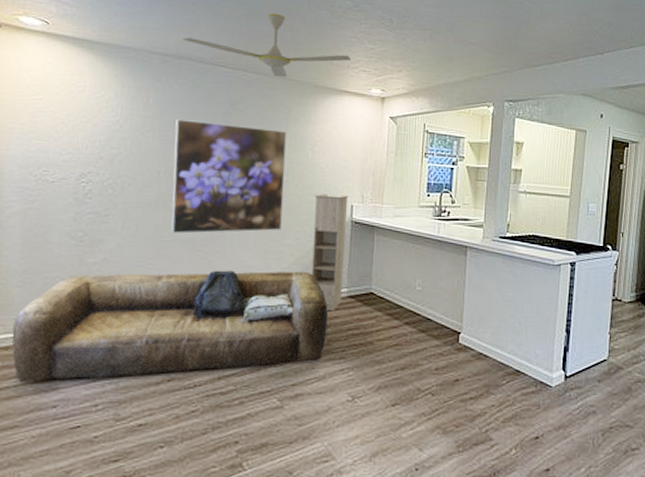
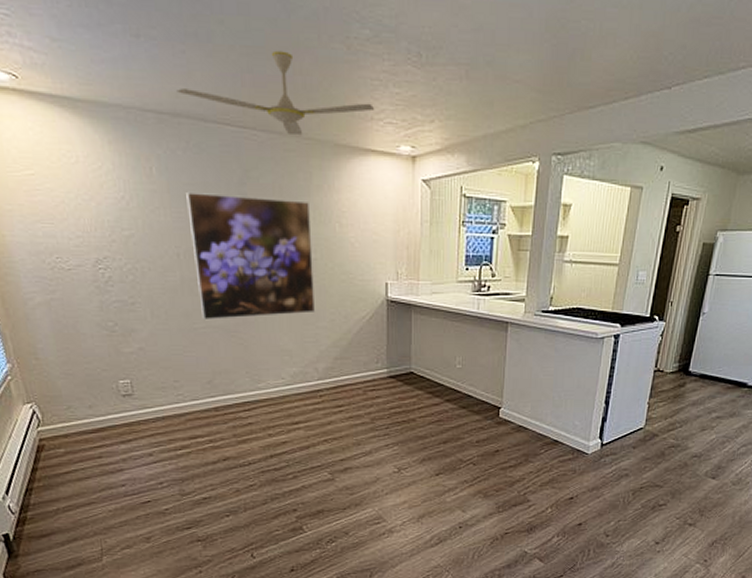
sofa: present [12,270,328,383] -> none [66,353,370,466]
storage cabinet: present [311,194,349,312] -> none [346,272,382,392]

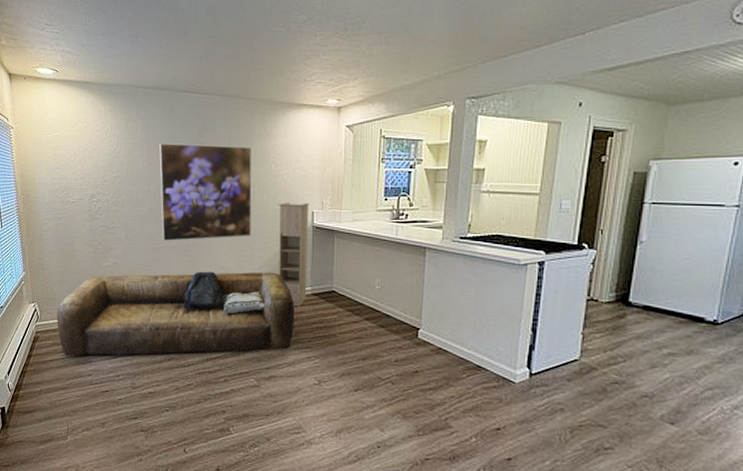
sofa: none [66,353,370,466] -> present [57,271,295,357]
ceiling fan: present [177,50,375,136] -> none [160,37,308,98]
storage cabinet: none [346,272,382,392] -> present [279,202,309,307]

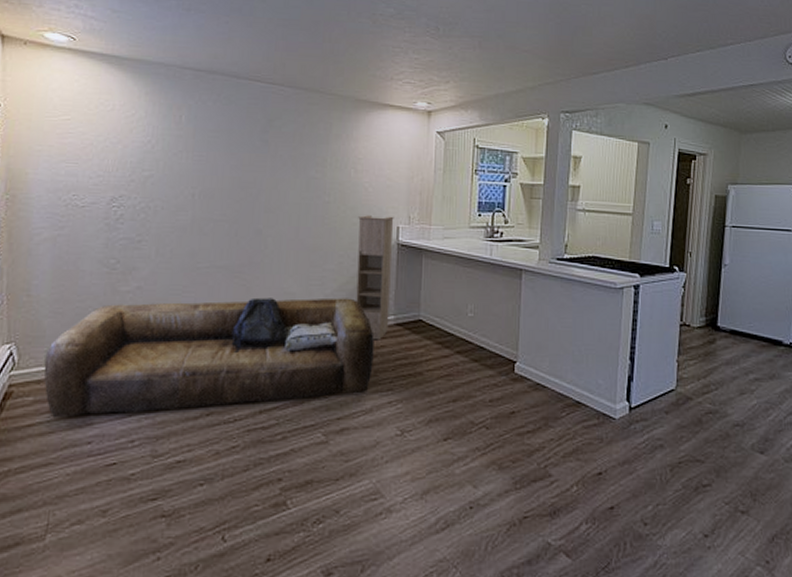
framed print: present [159,143,252,241] -> none [207,138,327,260]

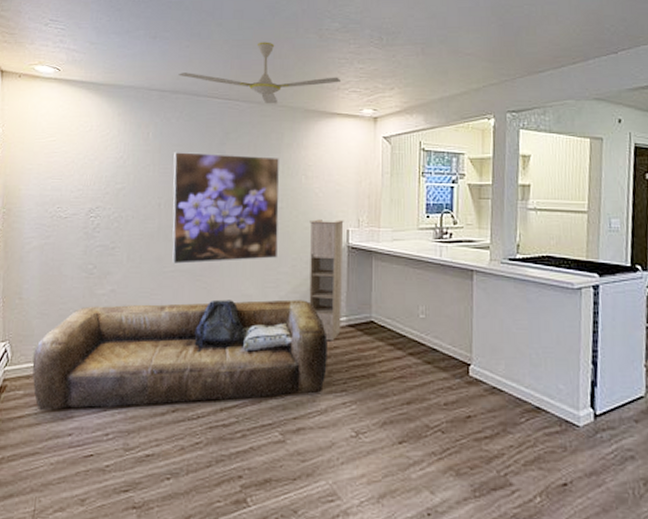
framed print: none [207,138,327,260] -> present [172,152,280,264]
ceiling fan: none [216,23,395,92] -> present [178,42,342,104]

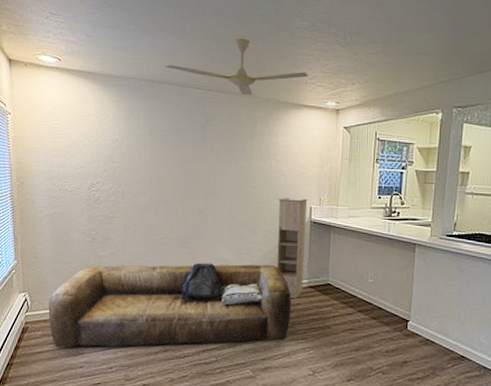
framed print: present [172,152,280,264] -> none [162,136,253,232]

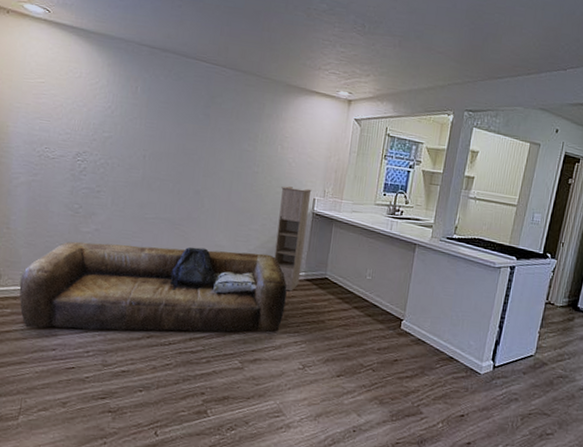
ceiling fan: present [165,38,309,96] -> none [169,12,323,76]

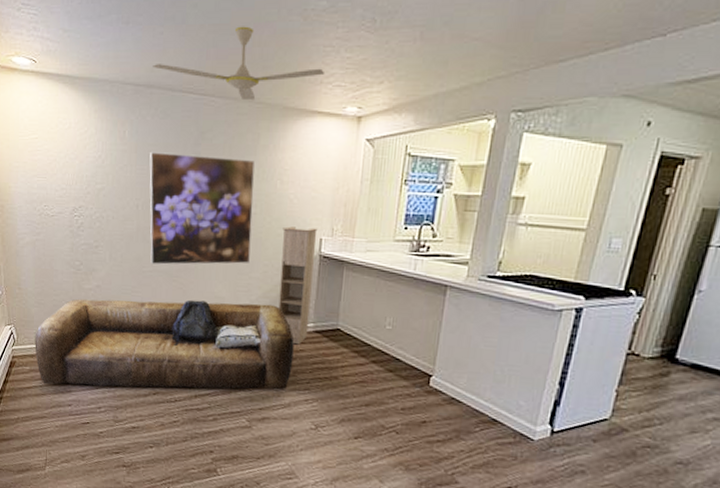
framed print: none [153,109,259,217] -> present [149,152,255,265]
ceiling fan: none [169,12,323,76] -> present [153,26,325,101]

